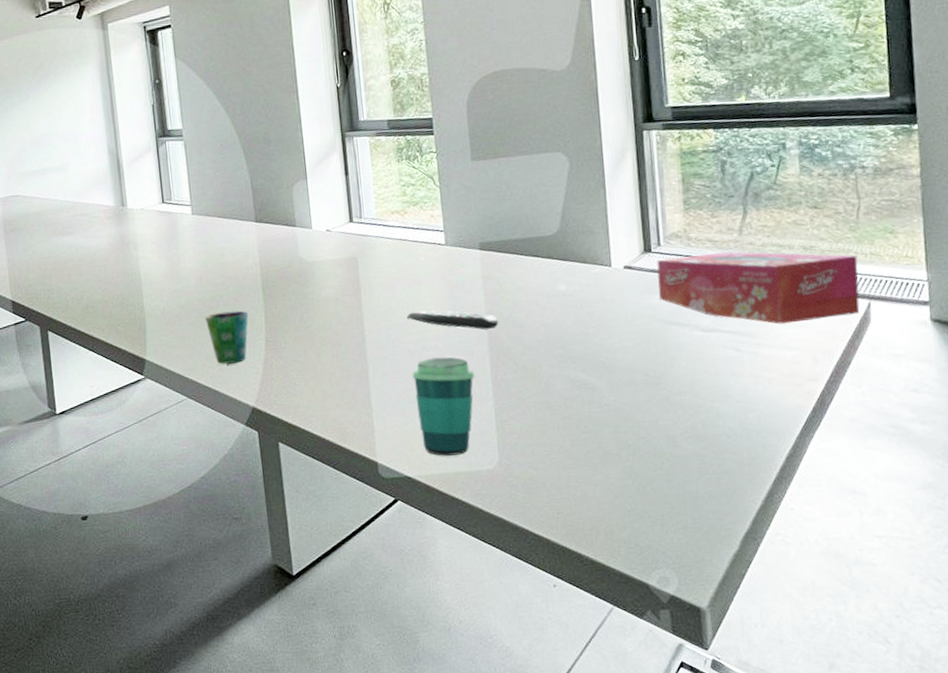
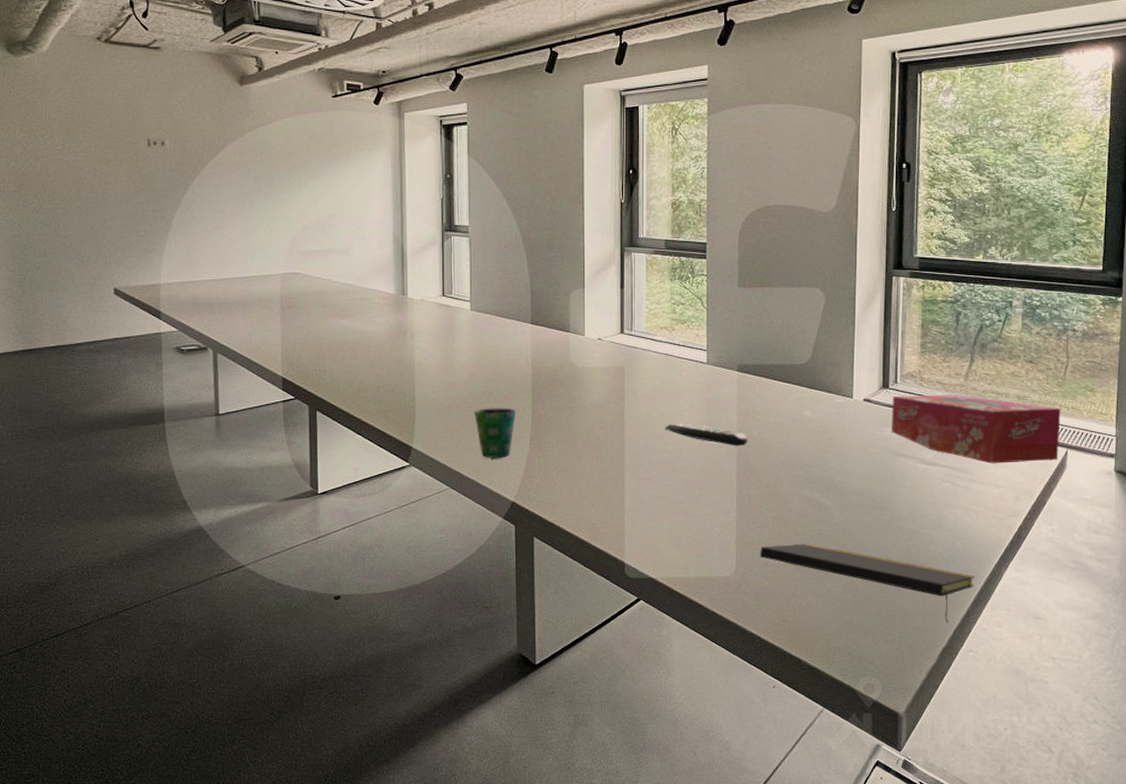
cup: present [412,357,475,456] -> none [665,468,722,561]
notepad: none [524,428,775,506] -> present [760,544,975,624]

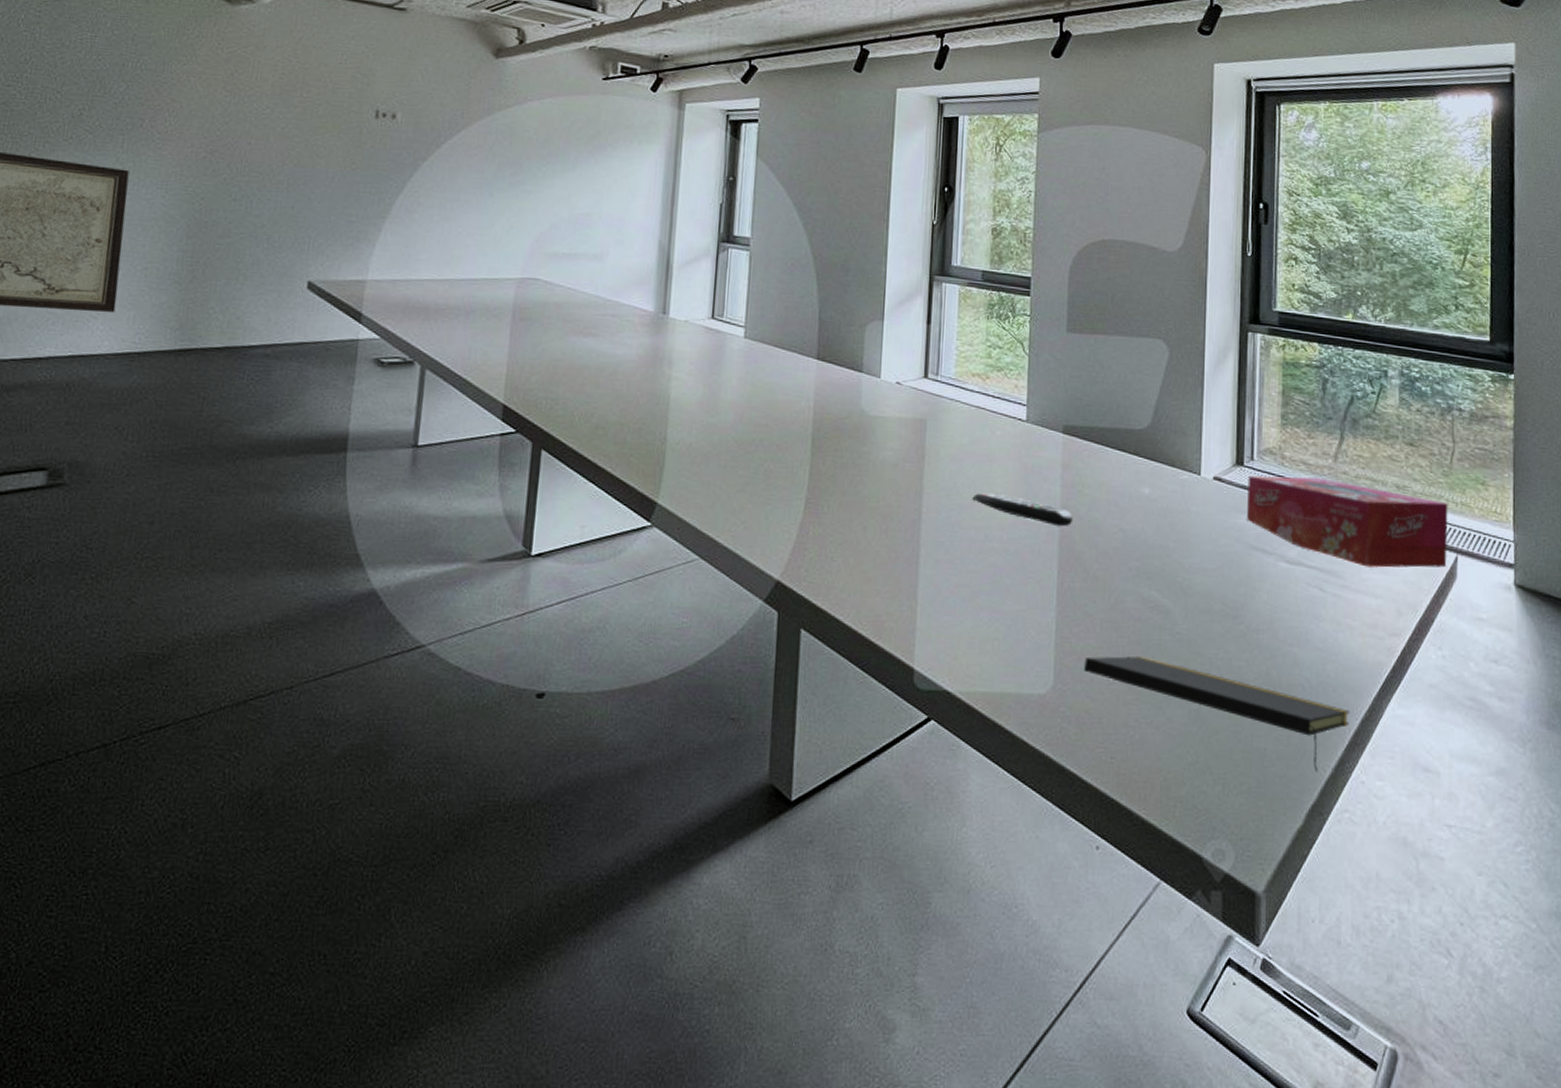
cup: present [473,408,517,458] -> none [737,459,791,524]

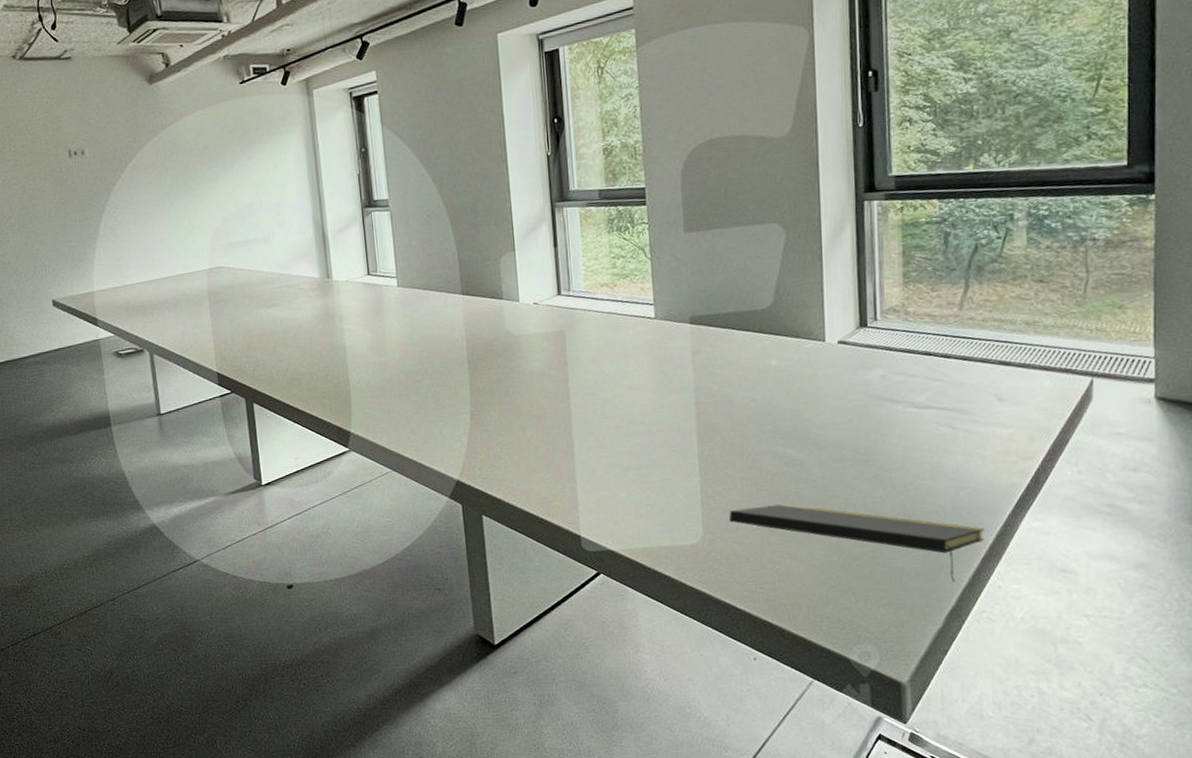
remote control: present [972,492,1074,527] -> none [613,384,708,406]
tissue box: present [1247,475,1448,568] -> none [872,326,1082,402]

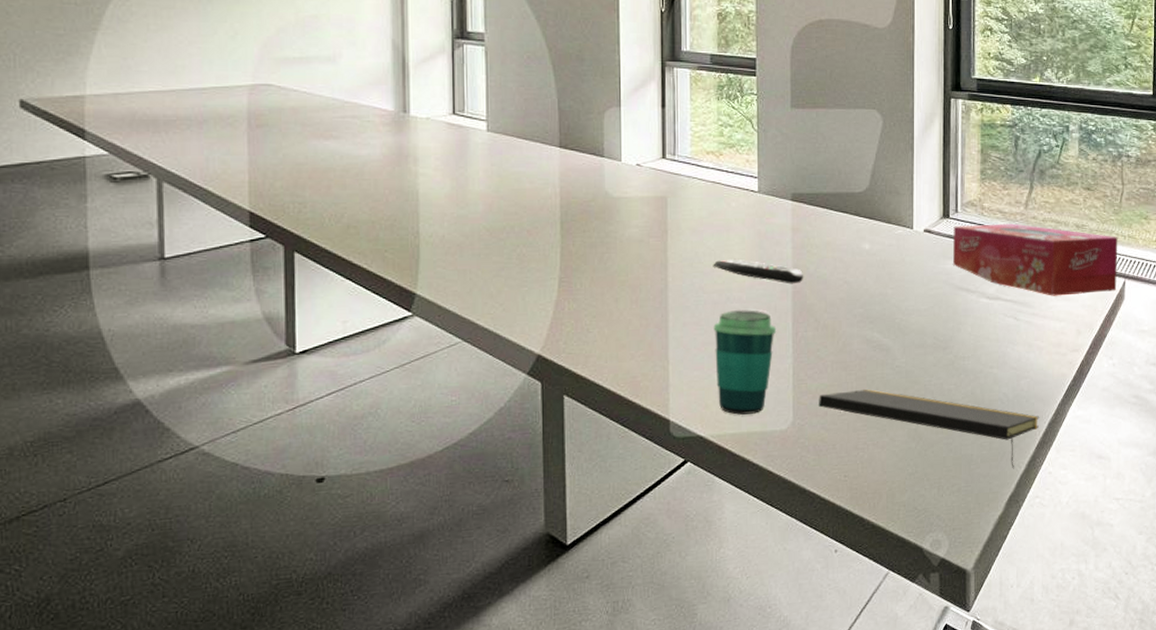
remote control: none [613,384,708,406] -> present [713,258,804,285]
cup: none [617,432,682,531] -> present [713,310,777,415]
tissue box: none [872,326,1082,402] -> present [953,223,1118,296]

